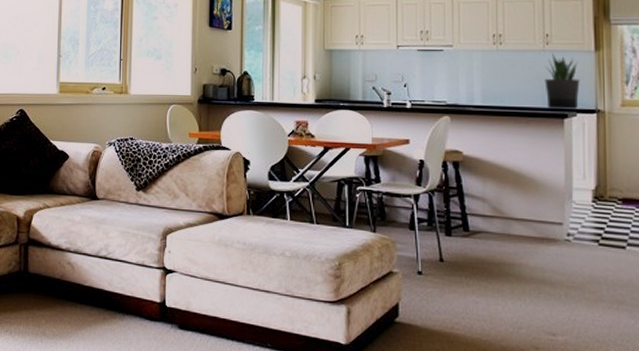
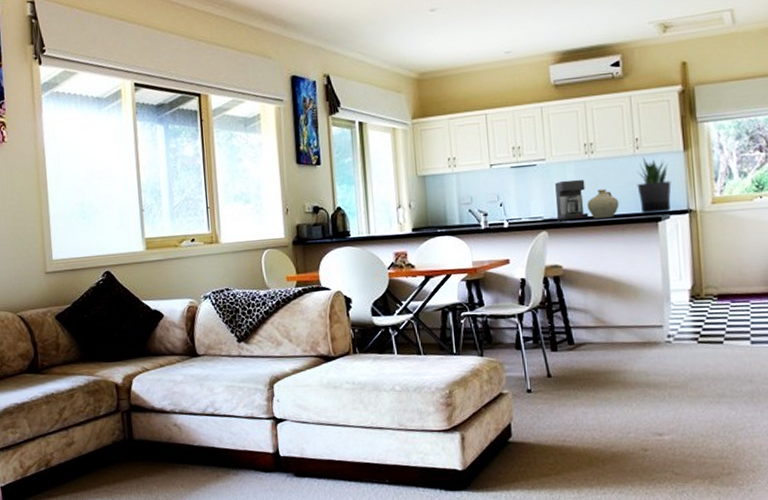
coffee maker: none [460,68,493,108] -> present [555,179,589,221]
ceramic jug: none [492,80,525,109] -> present [586,189,619,219]

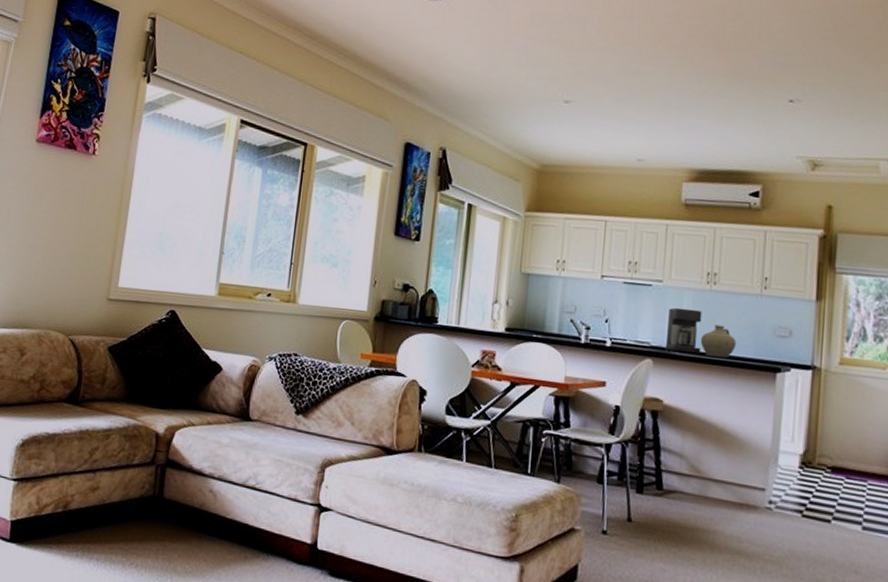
planter: present [637,156,671,213] -> none [759,298,797,364]

